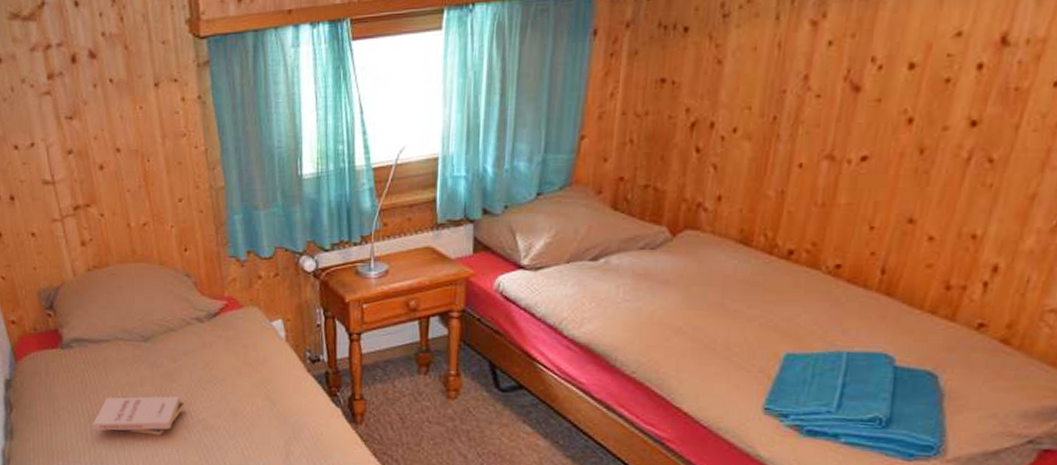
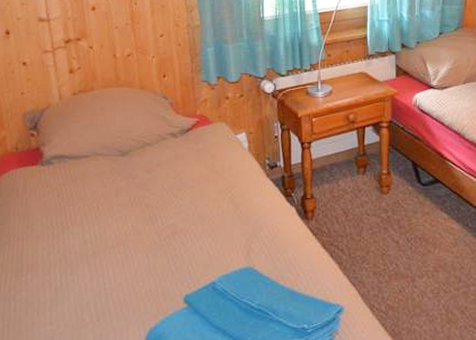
books: present [92,395,185,436] -> none [65,203,156,242]

